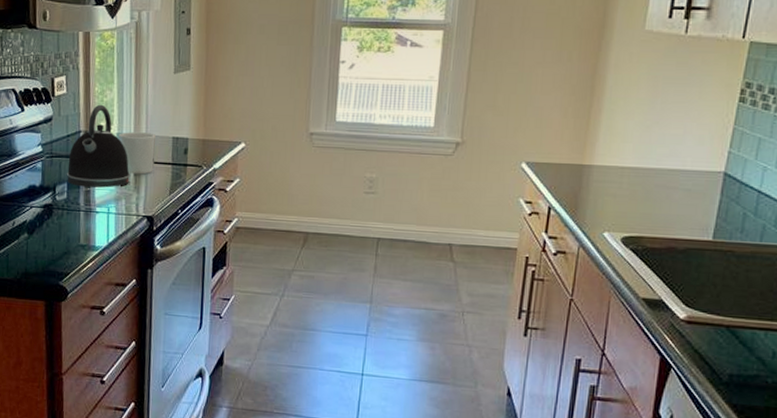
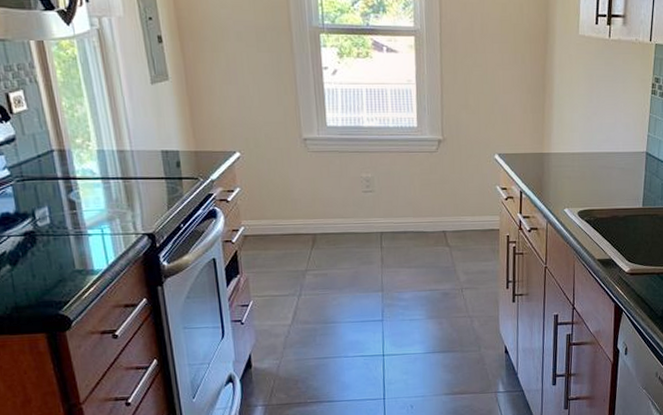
kettle: present [66,104,131,188] -> none [44,120,121,210]
mug: present [118,132,156,175] -> none [99,148,147,192]

